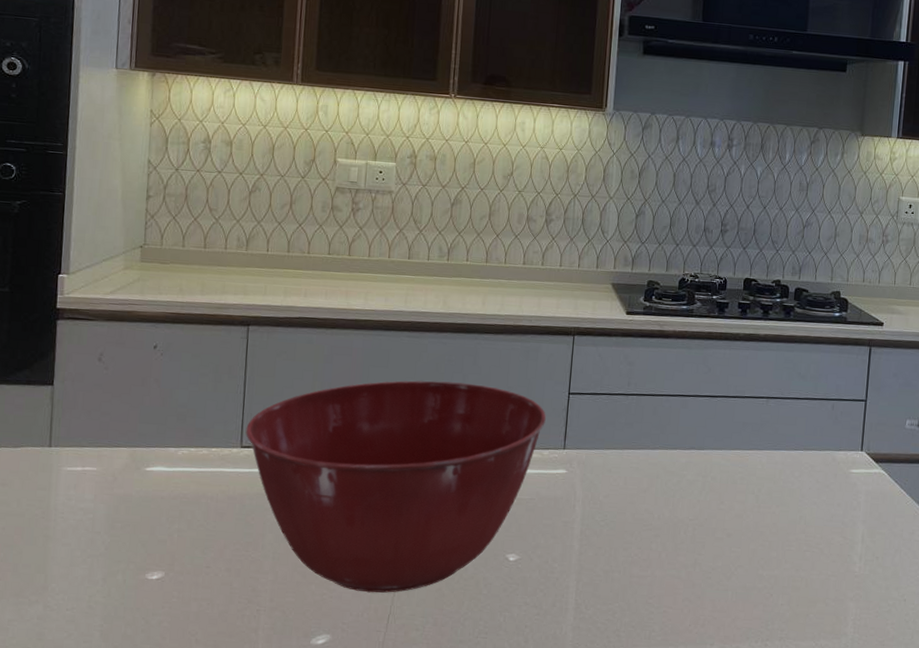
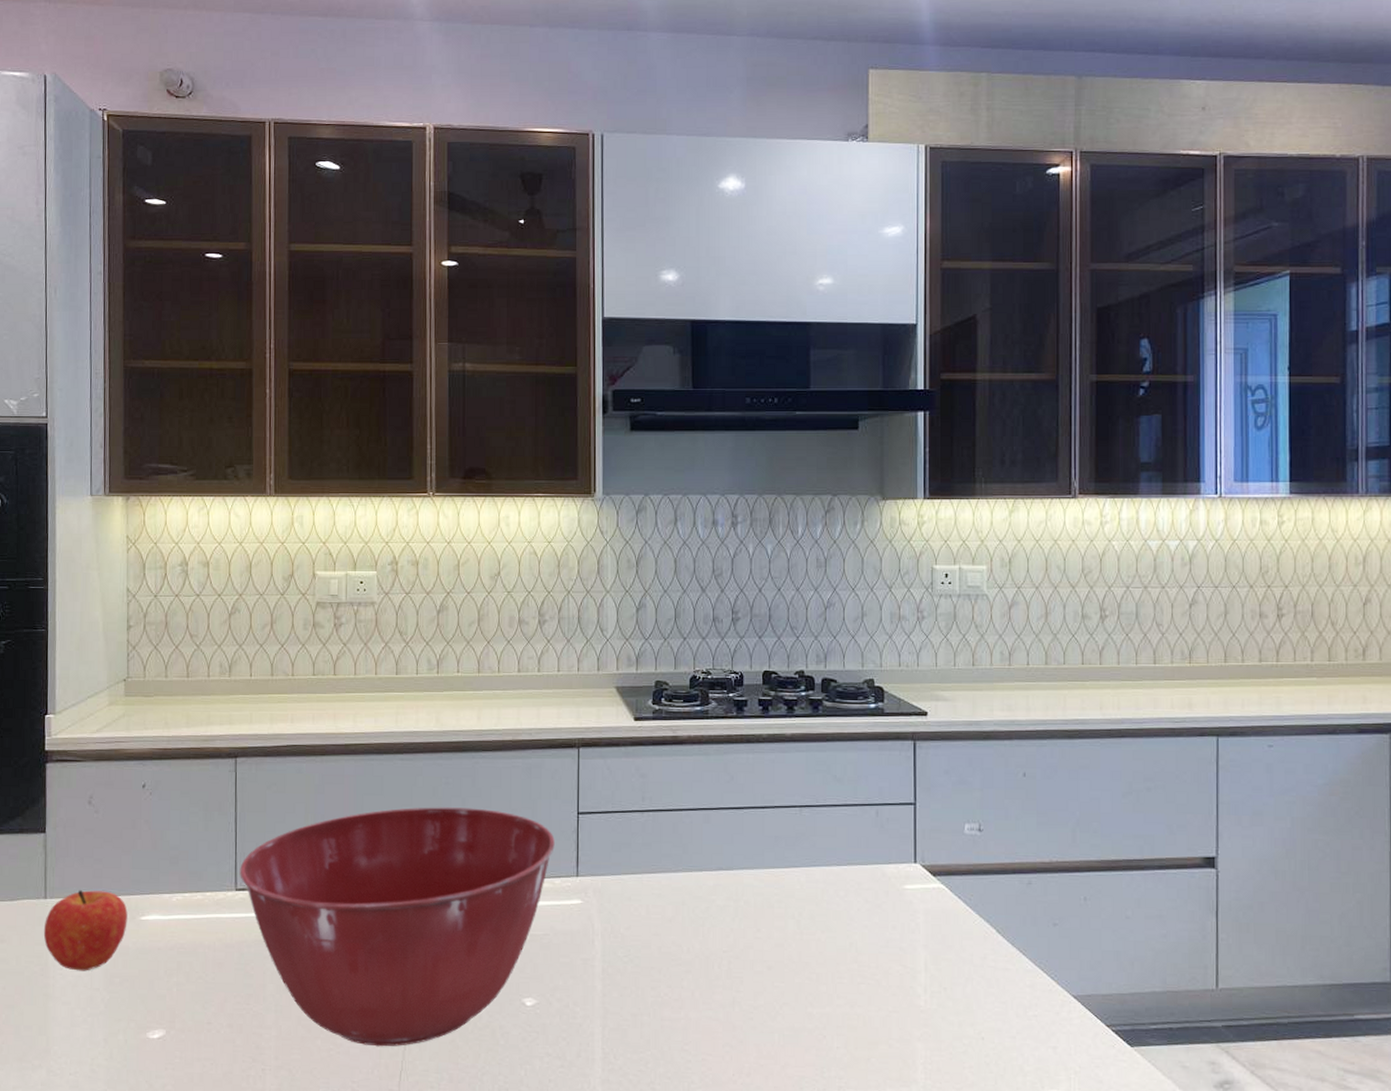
fruit: none [46,440,133,516] -> present [43,890,128,971]

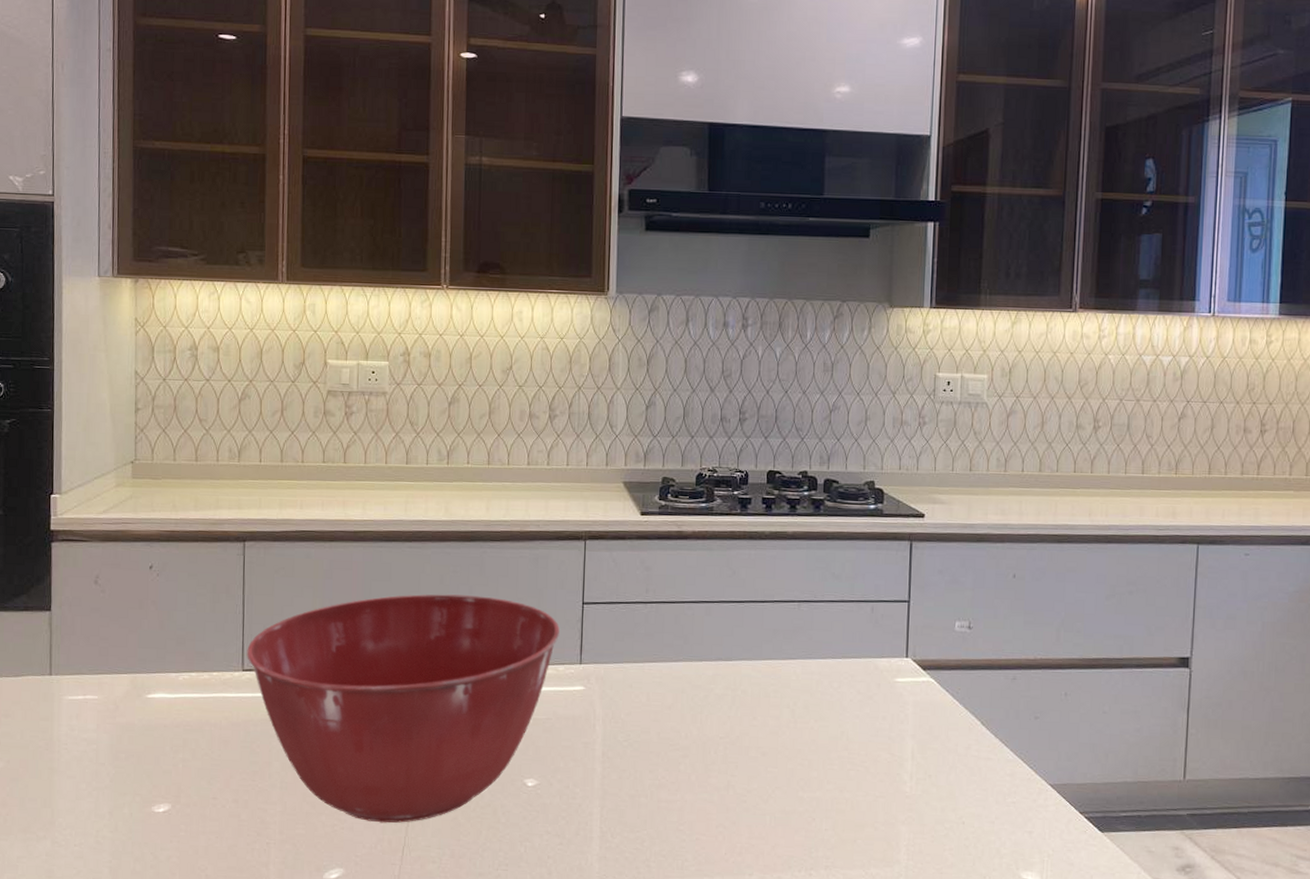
fruit: present [43,890,128,971] -> none [48,668,134,747]

